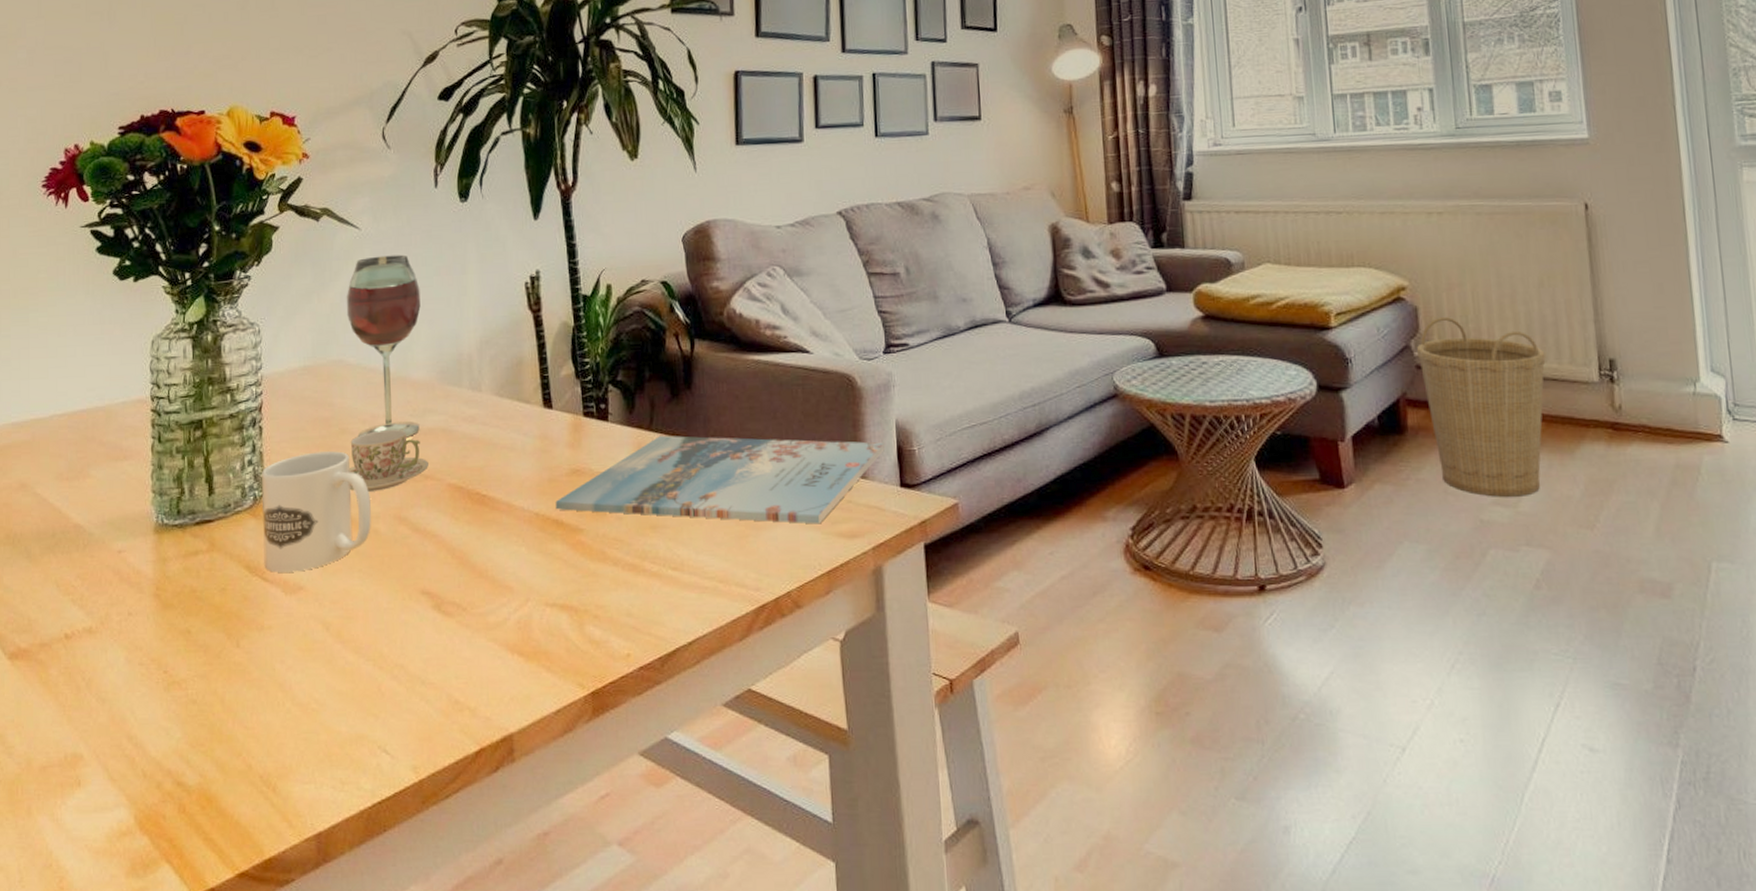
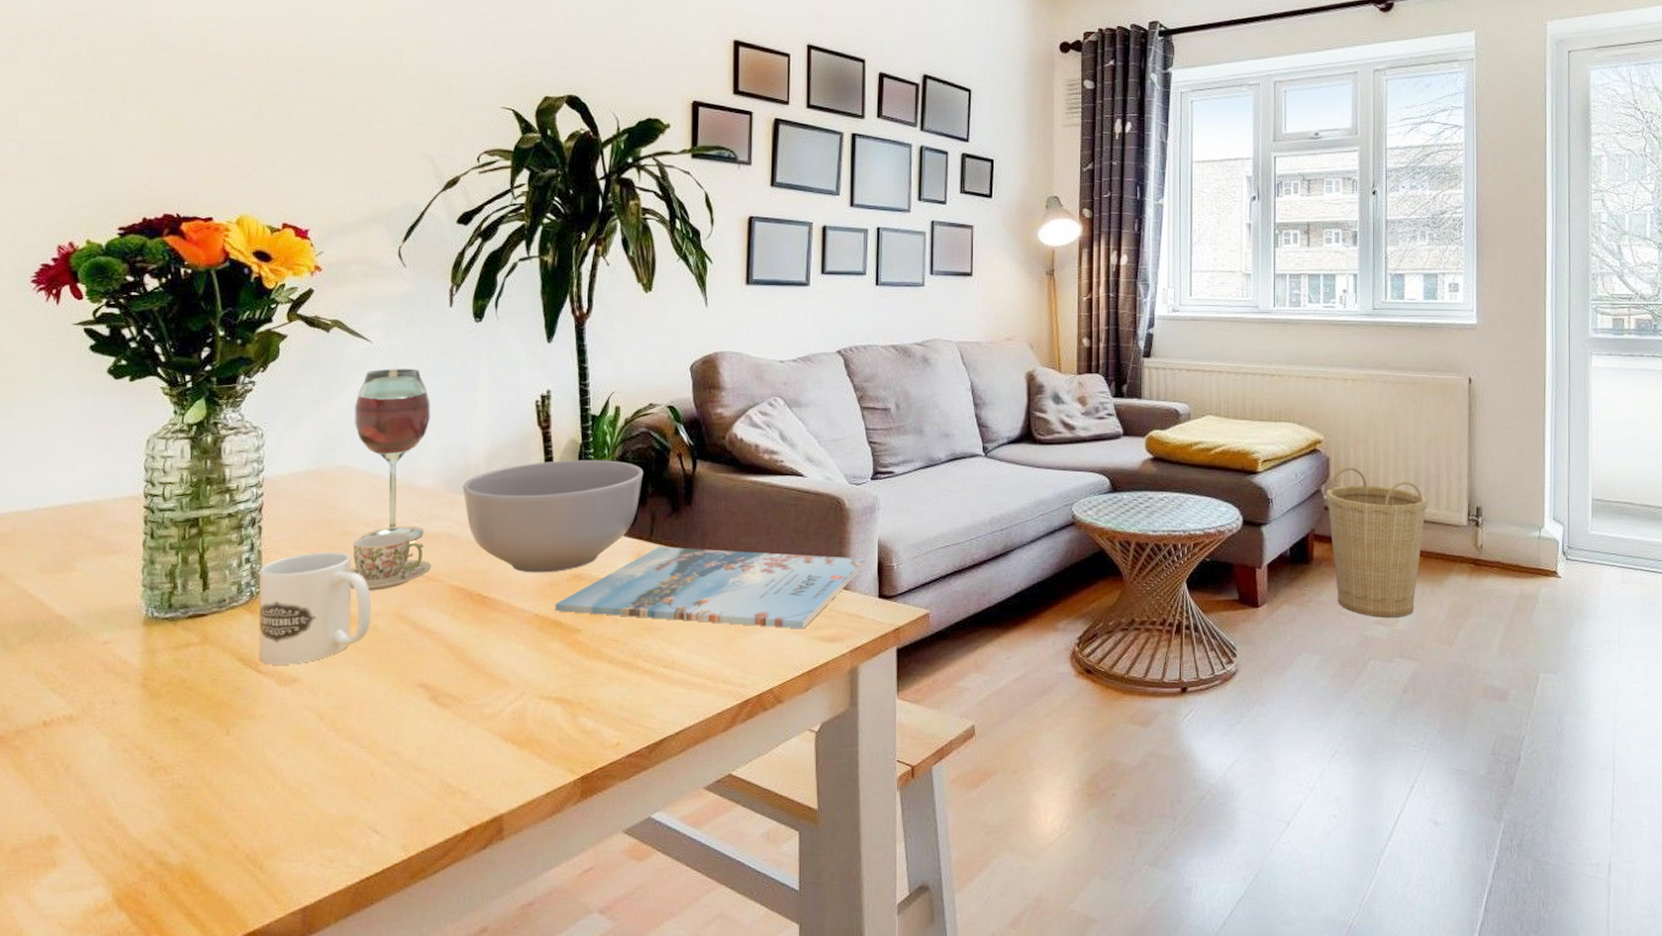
bowl: none [456,343,640,469] -> present [462,460,644,573]

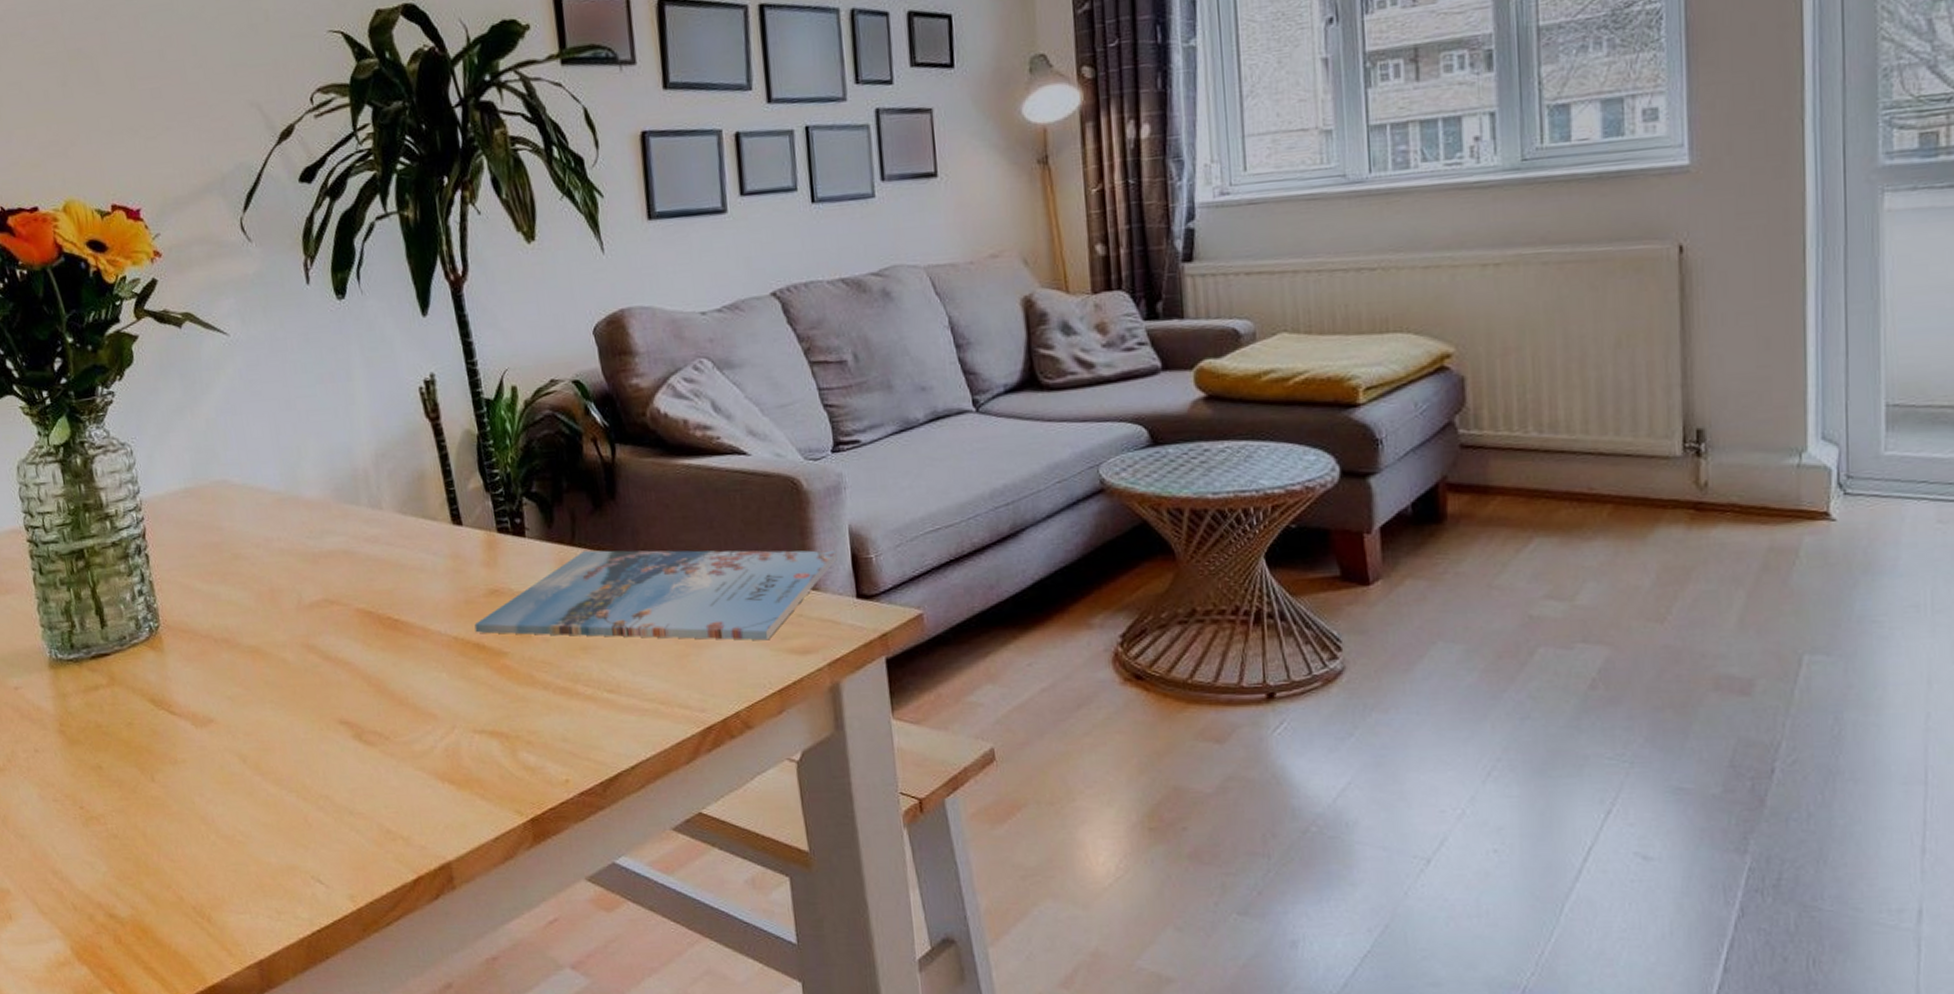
mug: present [258,552,371,665] -> none [153,578,279,705]
teacup: present [349,533,431,591] -> none [246,552,333,619]
wineglass: present [354,368,430,540] -> none [221,361,319,562]
bowl: present [462,460,644,573] -> none [352,452,555,590]
basket: present [1325,466,1427,618] -> none [1461,386,1619,590]

